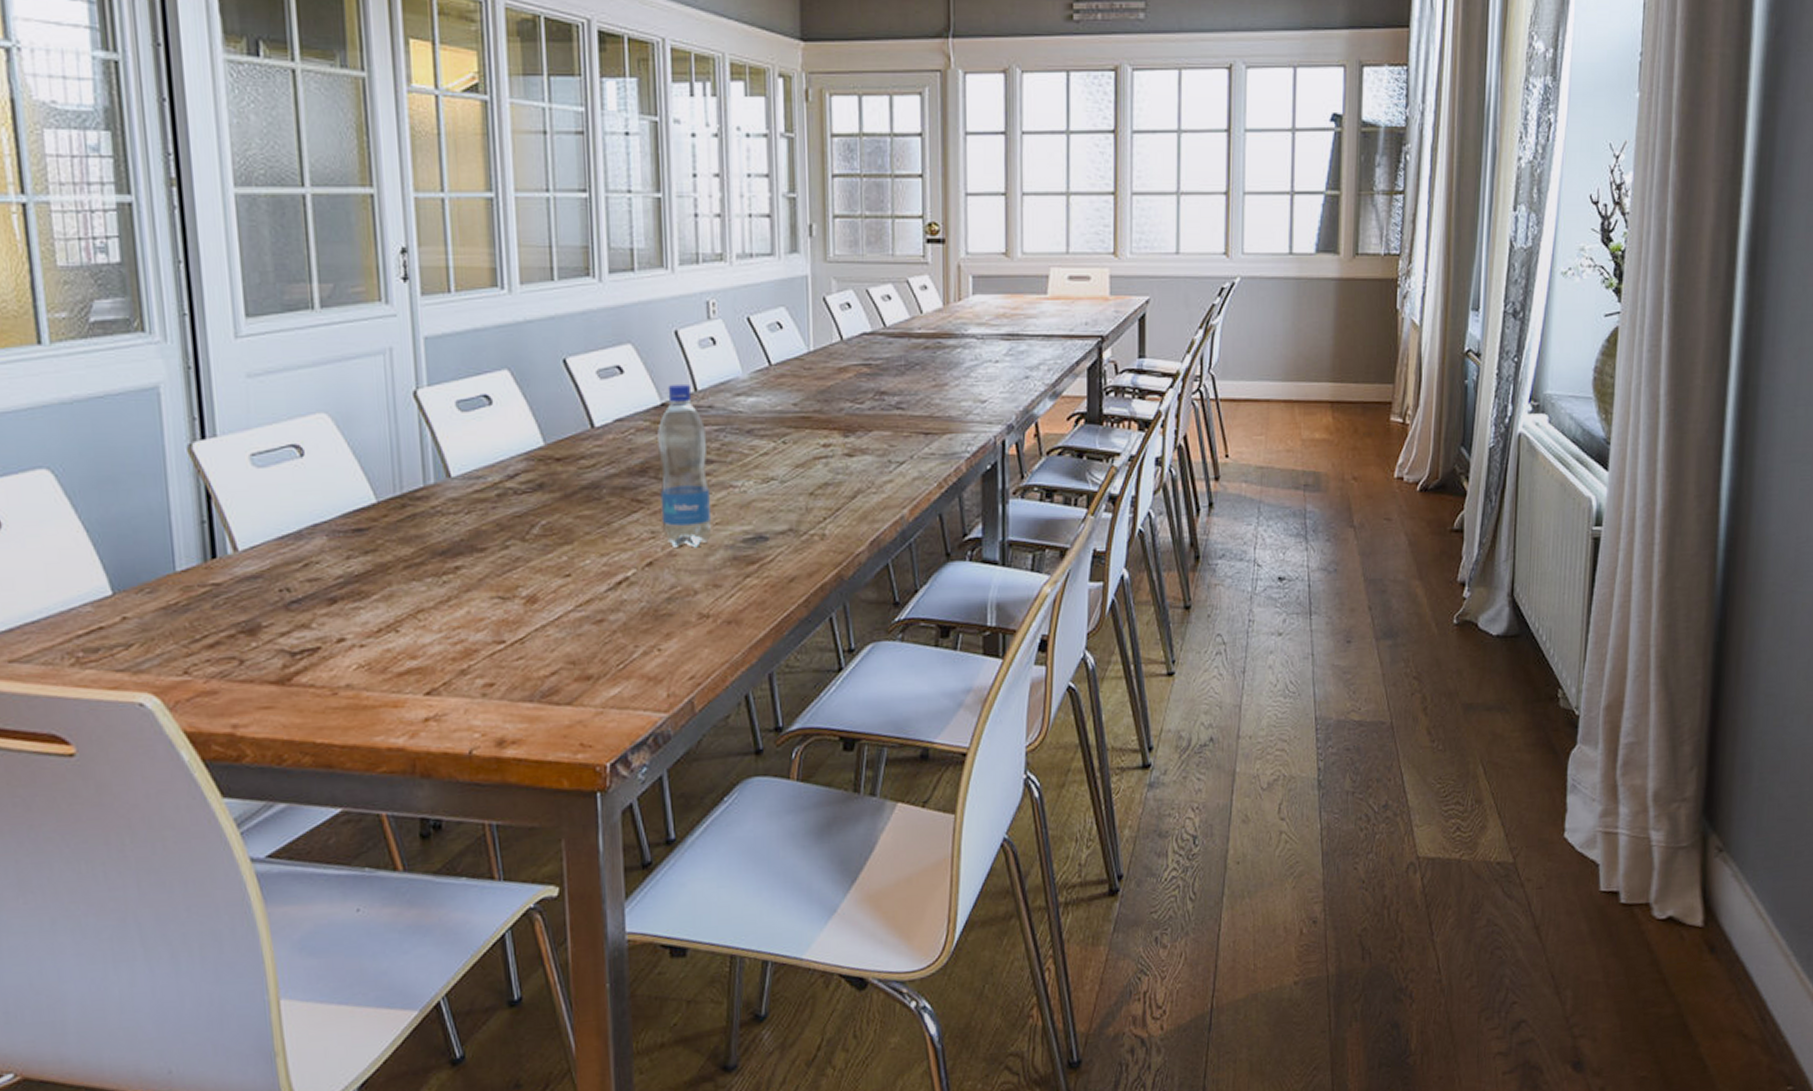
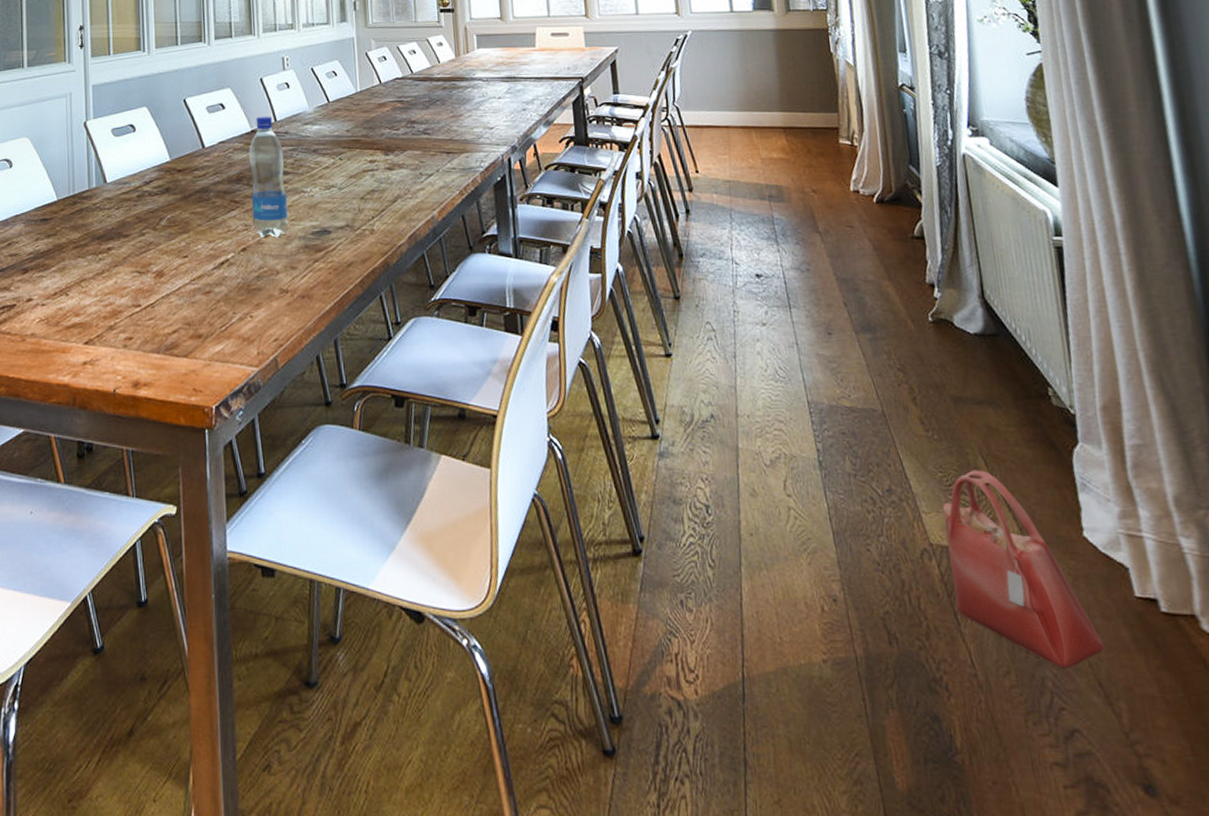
handbag: none [1433,778,1563,966] -> present [942,470,1104,669]

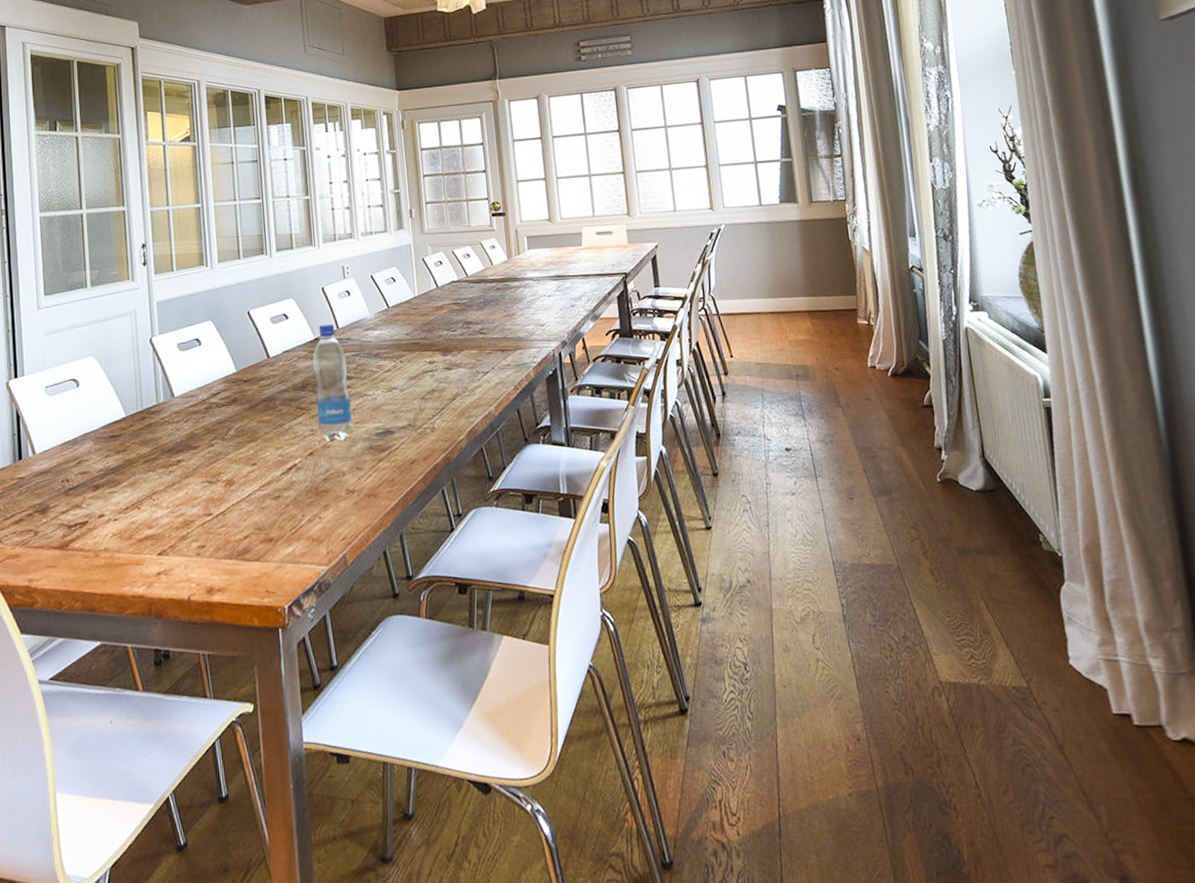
handbag: present [942,470,1104,669] -> none [950,612,1087,783]

